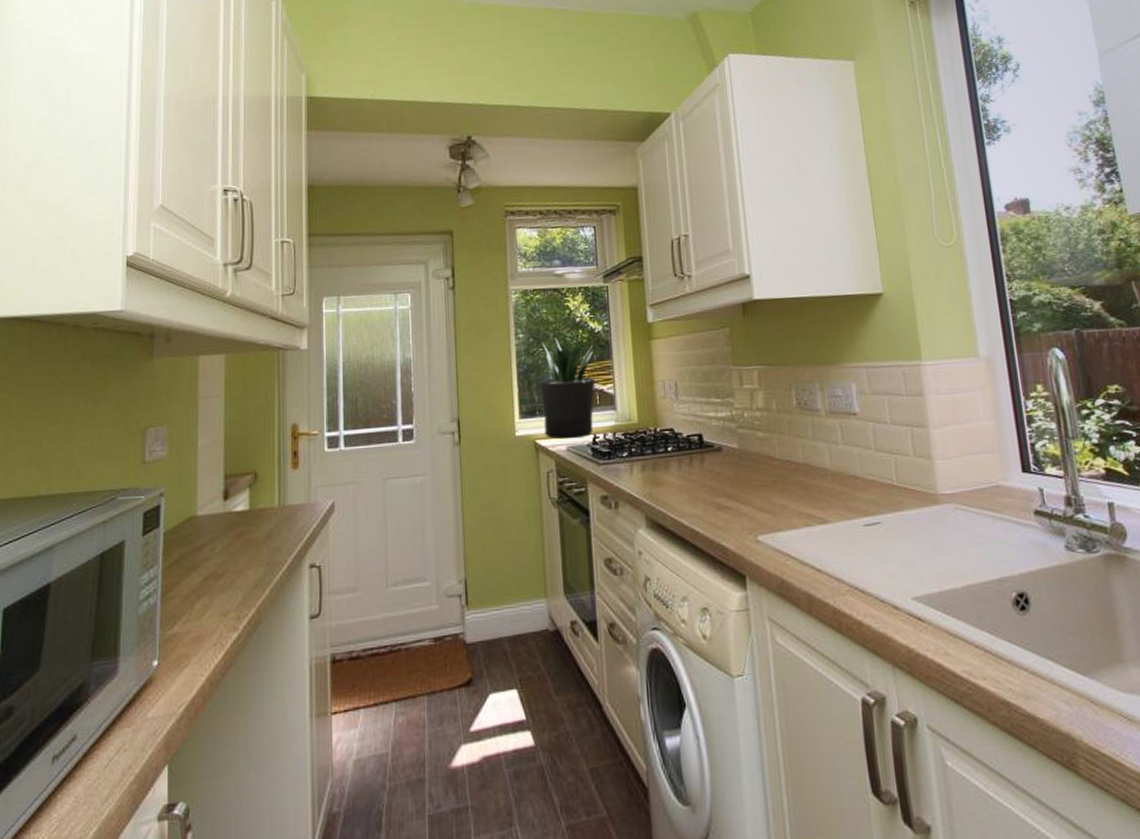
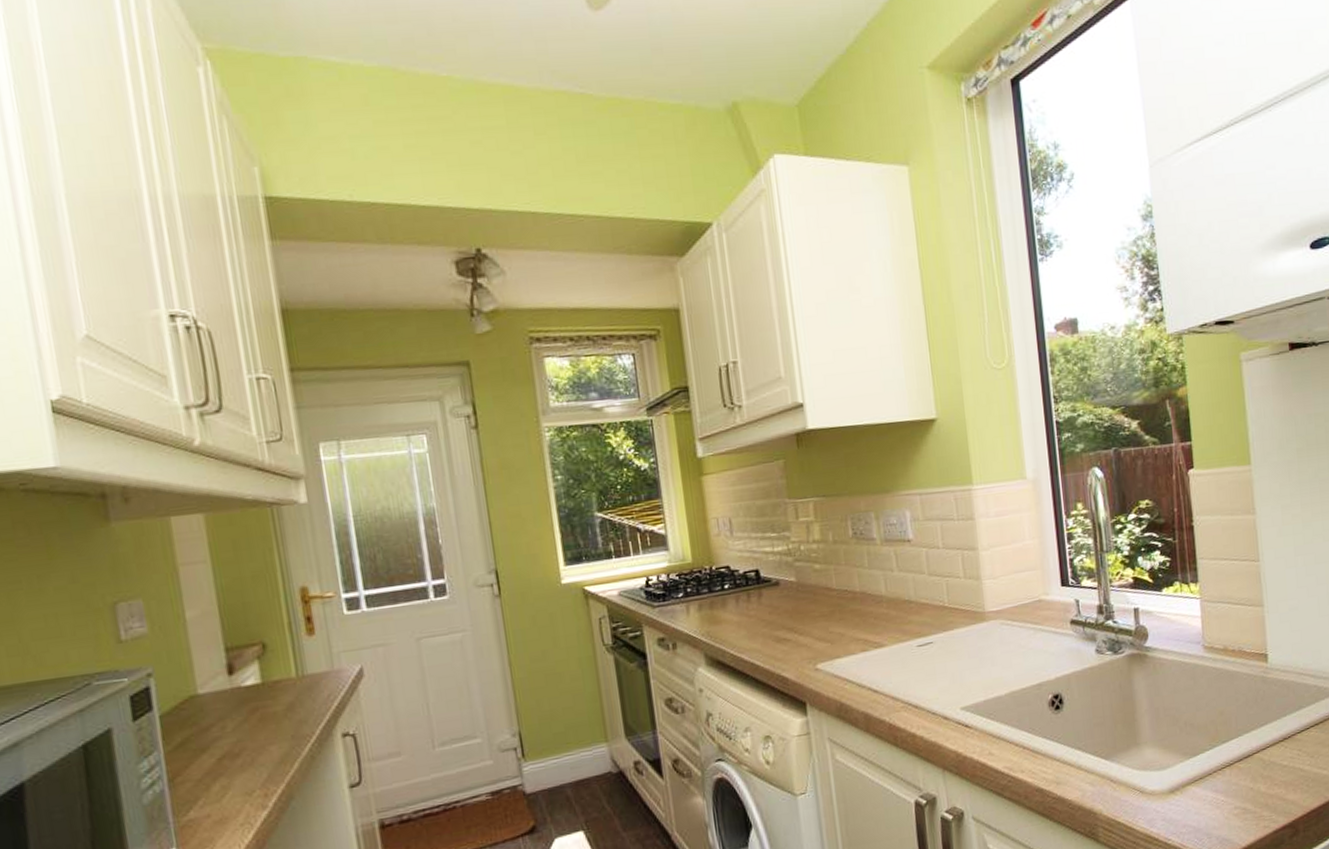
planter: present [539,331,595,439] -> none [583,471,646,584]

